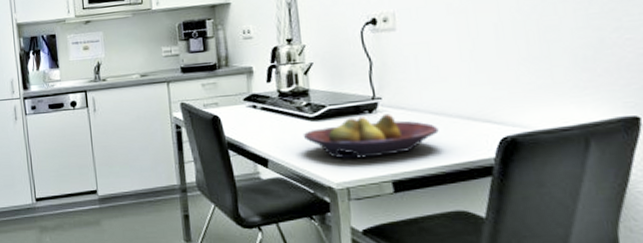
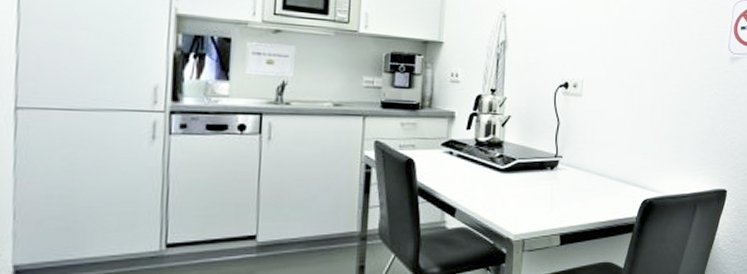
fruit bowl: present [302,114,439,159] -> none [491,172,601,212]

